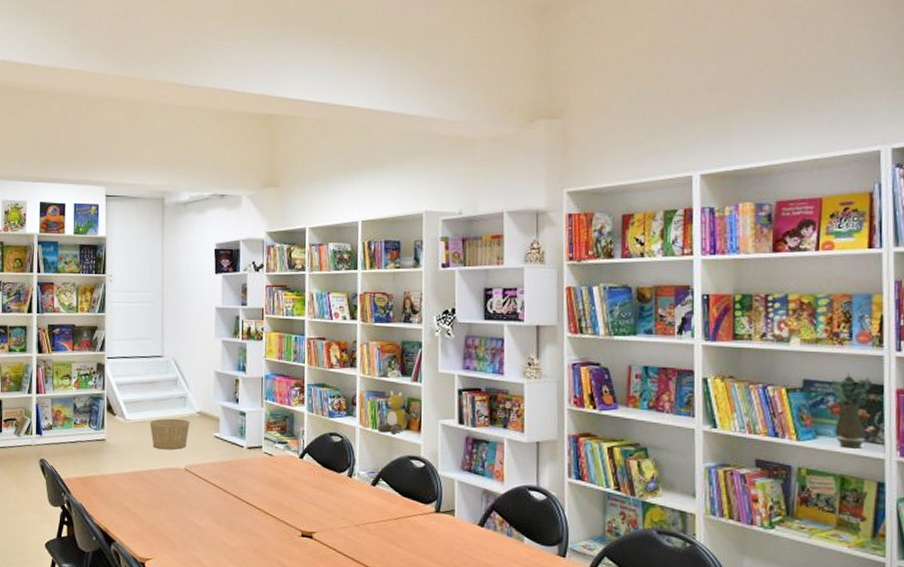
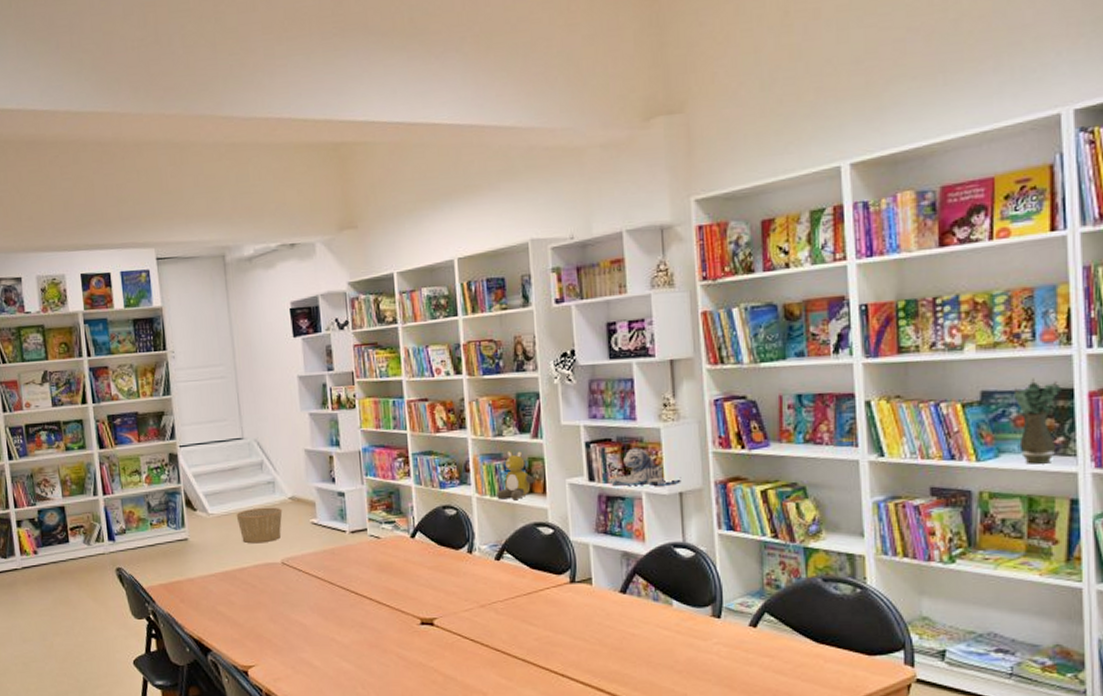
plush toy: none [475,398,539,436] -> present [607,448,681,487]

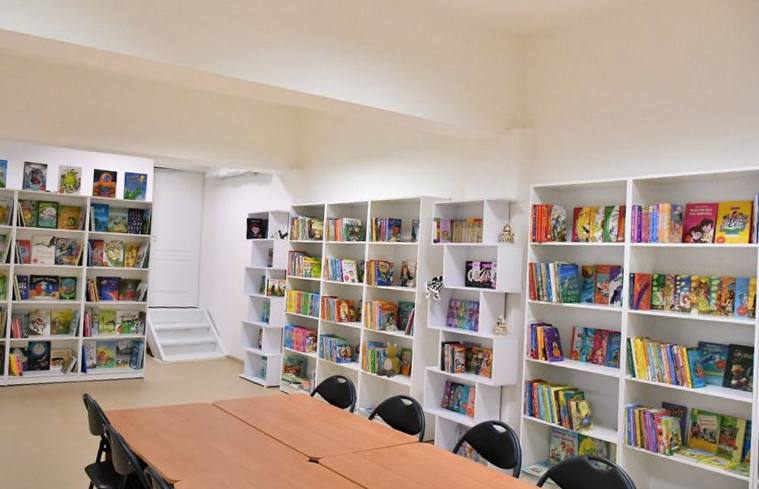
basket: present [236,507,283,544] -> none [183,360,219,388]
plush toy: present [607,448,681,487] -> none [454,350,503,381]
vase: present [1013,378,1061,464] -> none [718,337,747,395]

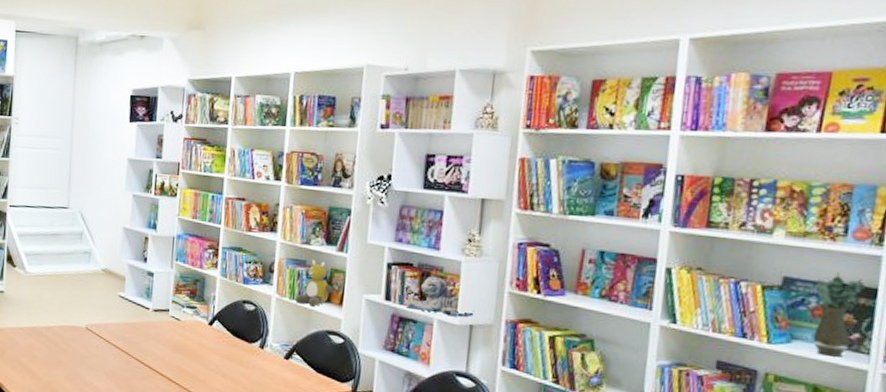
plush toy: none [454,350,503,381] -> present [403,275,474,318]
vase: none [718,337,747,395] -> present [812,272,866,357]

